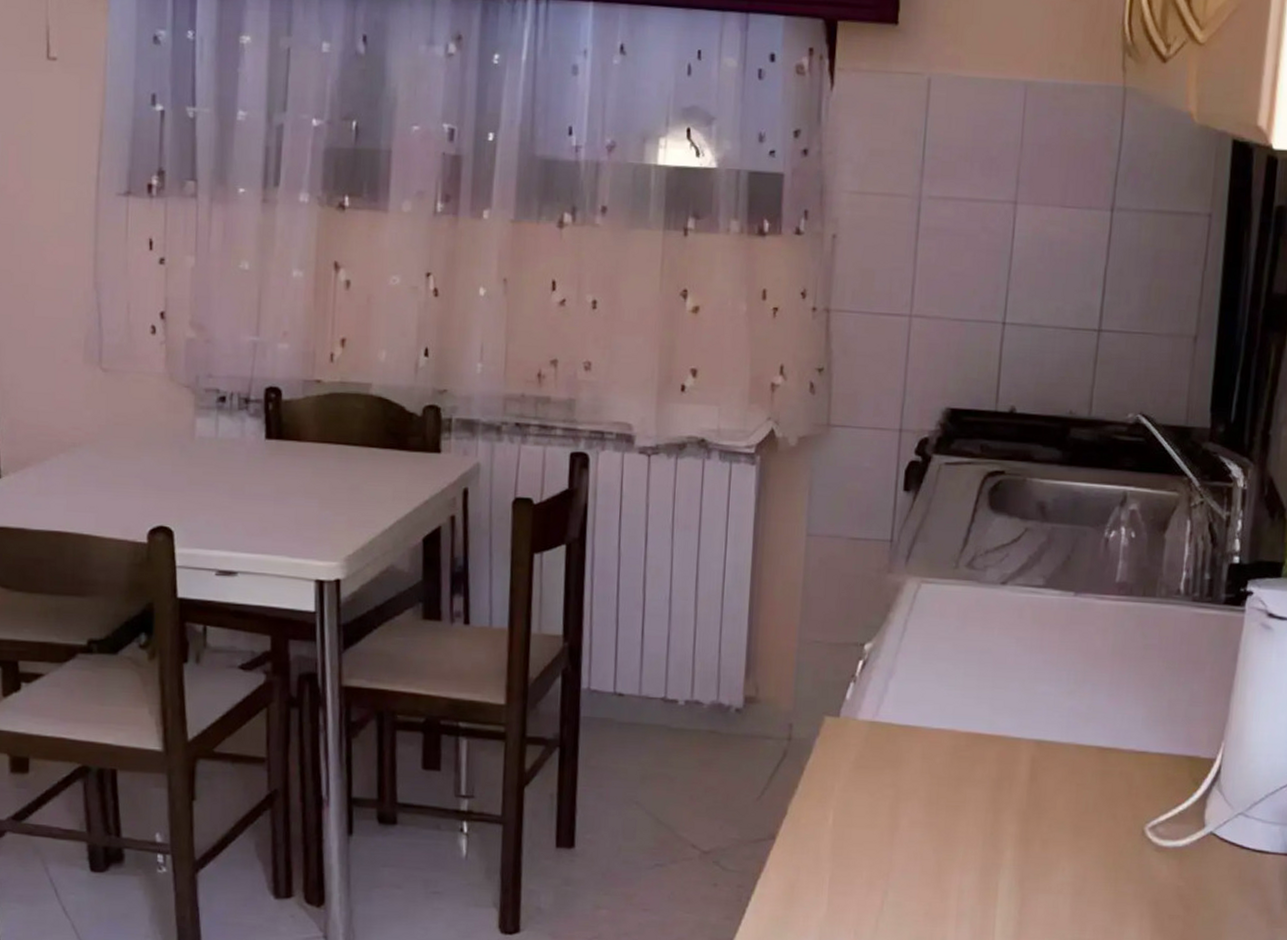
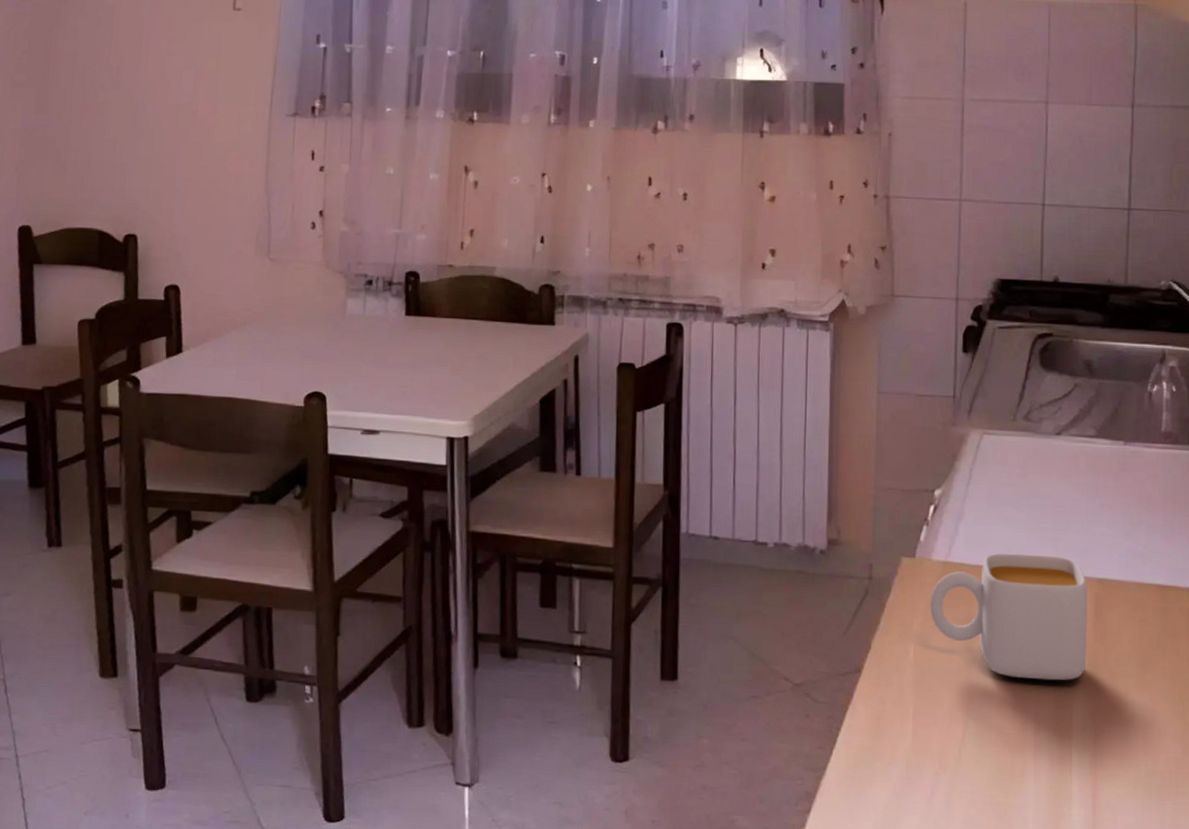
mug: none [852,712,1025,848] -> present [929,553,1088,681]

